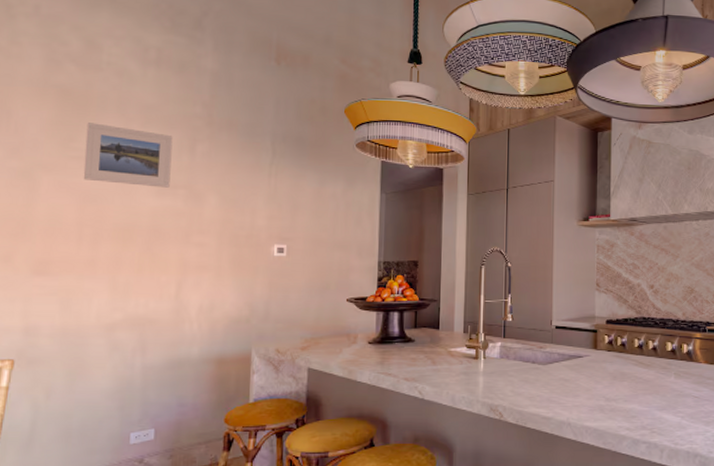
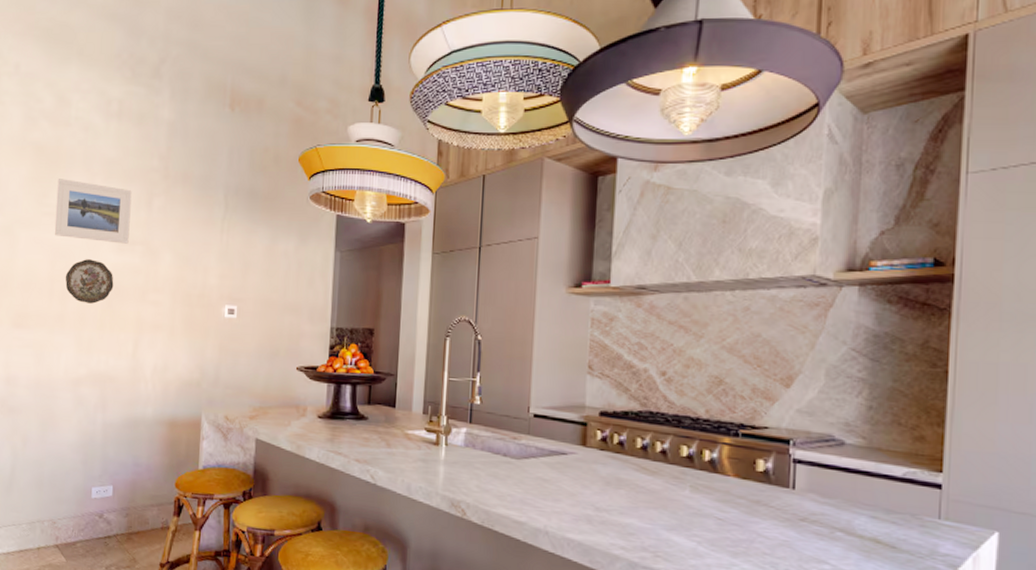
decorative plate: none [96,203,154,248] -> present [65,259,114,304]

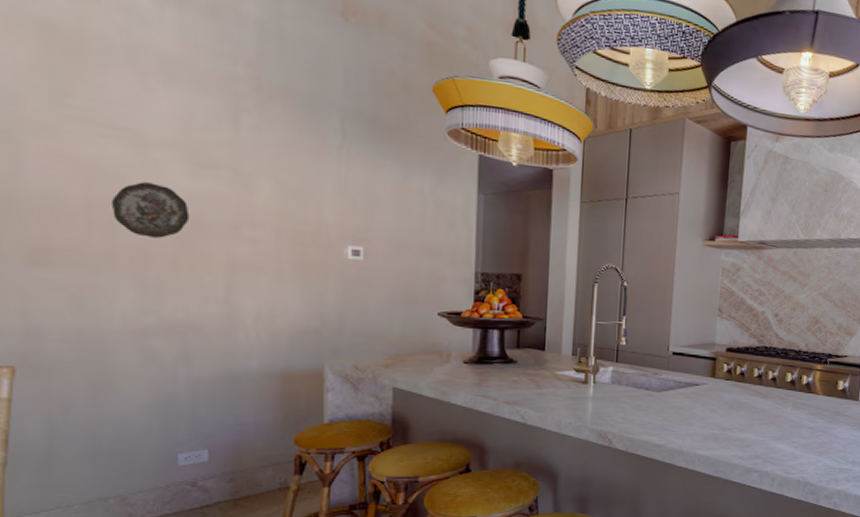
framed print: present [54,179,132,244] -> none [85,73,208,167]

